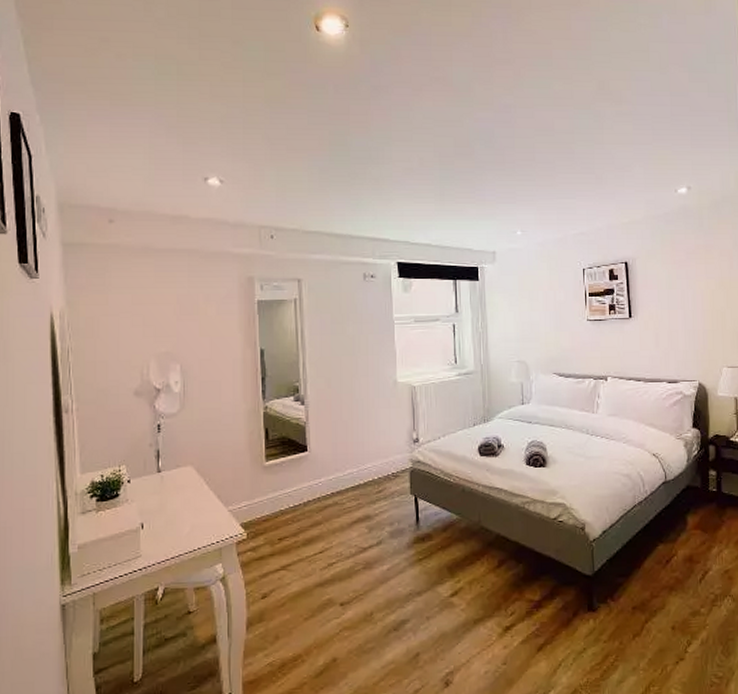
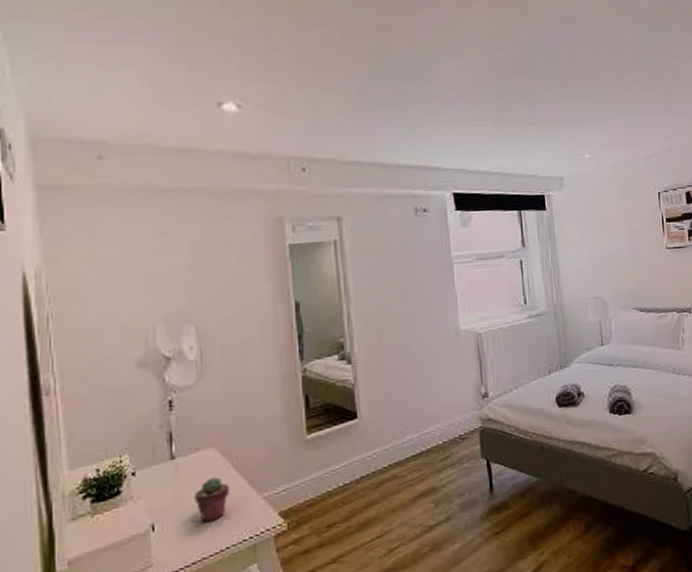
potted succulent: none [175,490,202,526] -> present [194,477,229,523]

